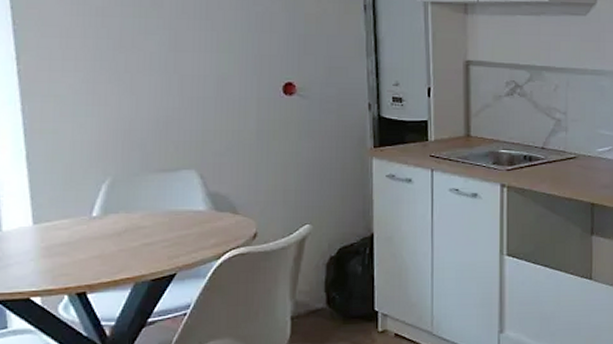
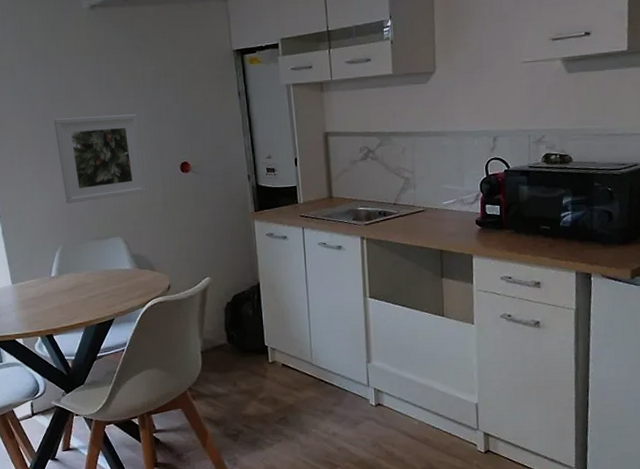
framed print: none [115,16,235,125] -> present [53,114,146,204]

